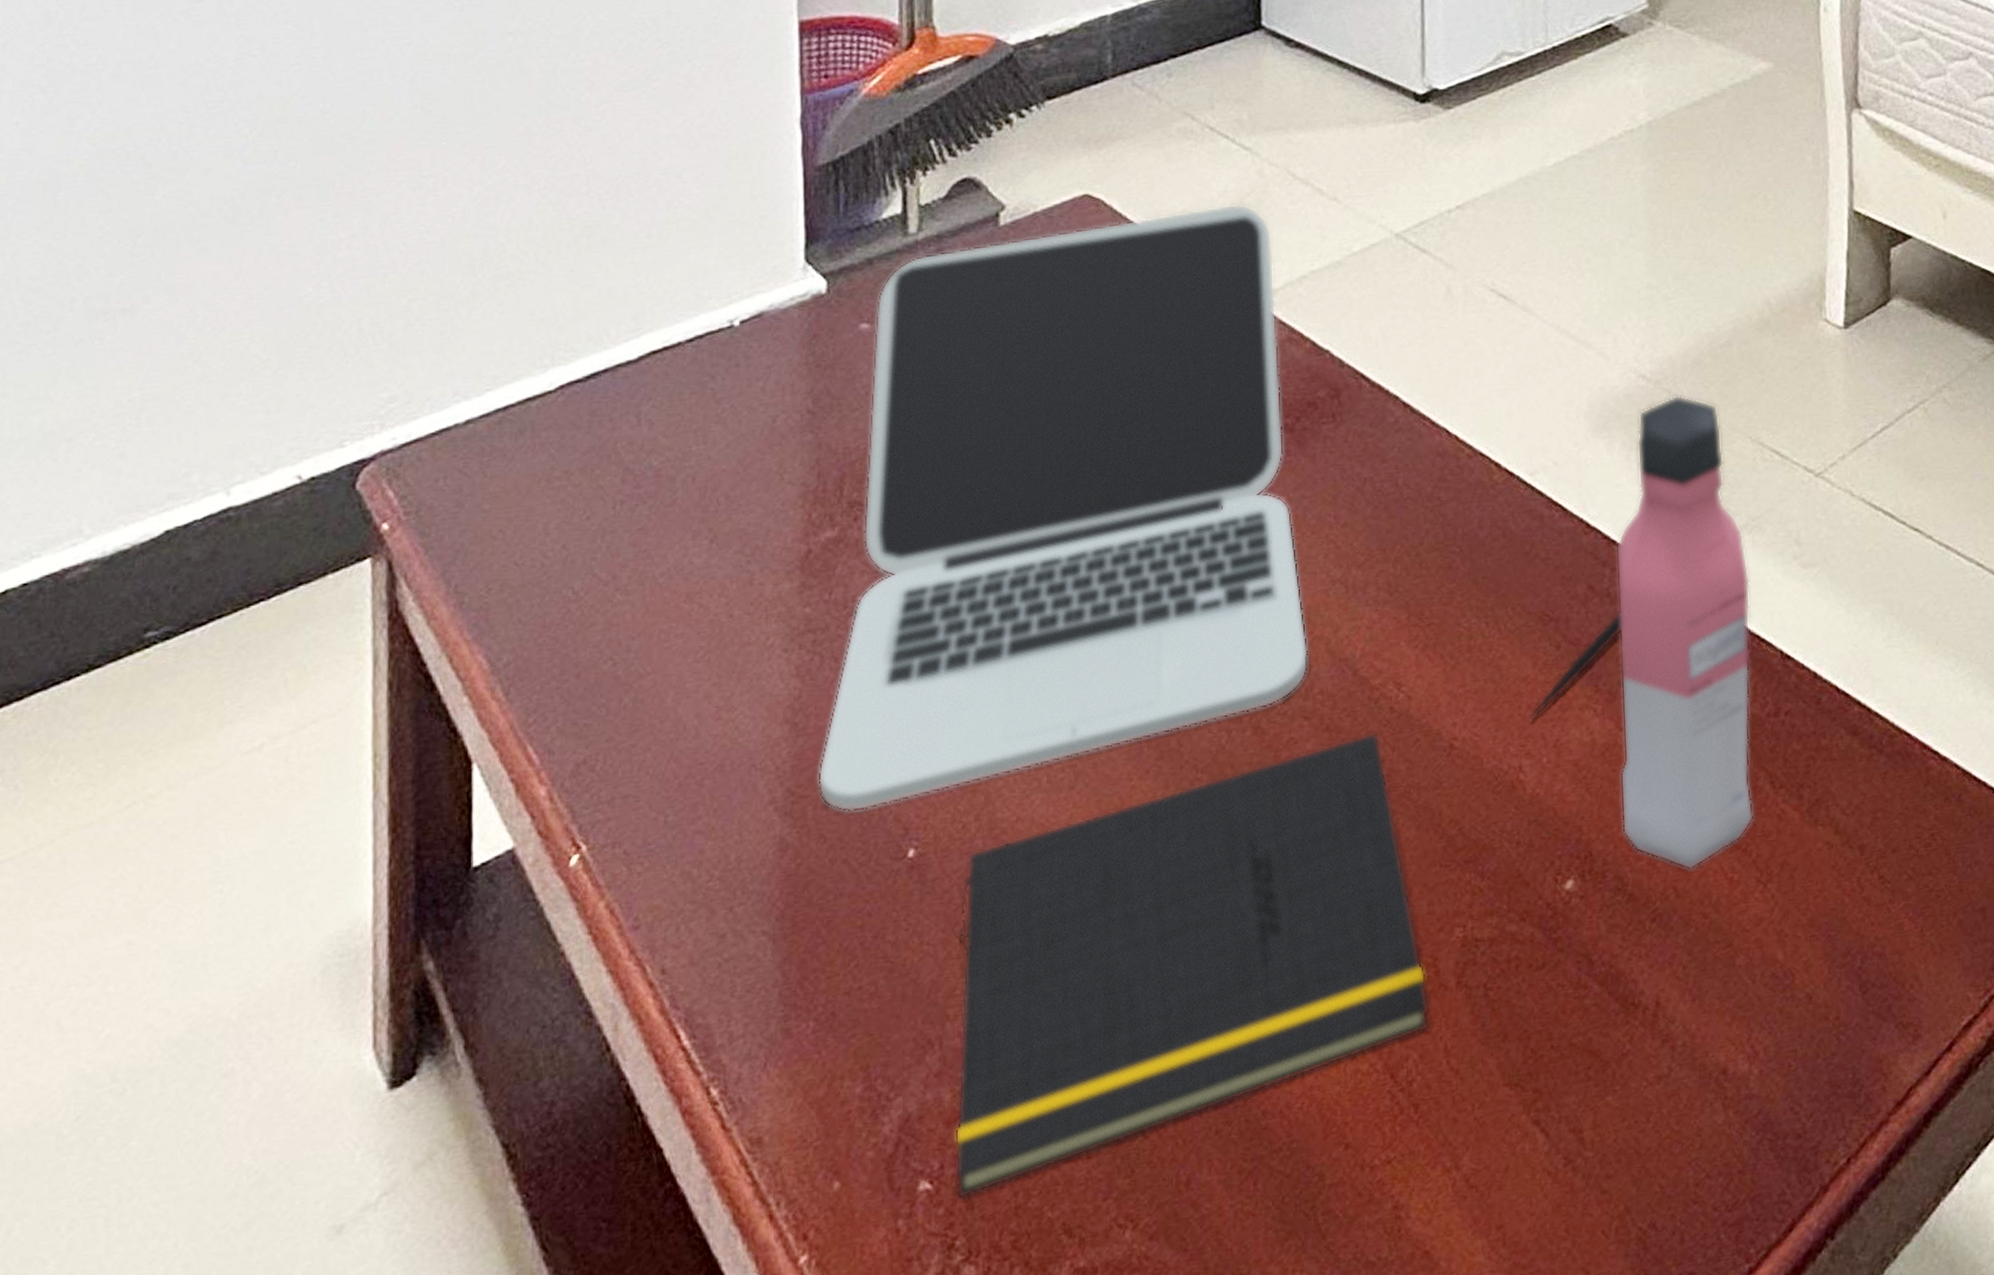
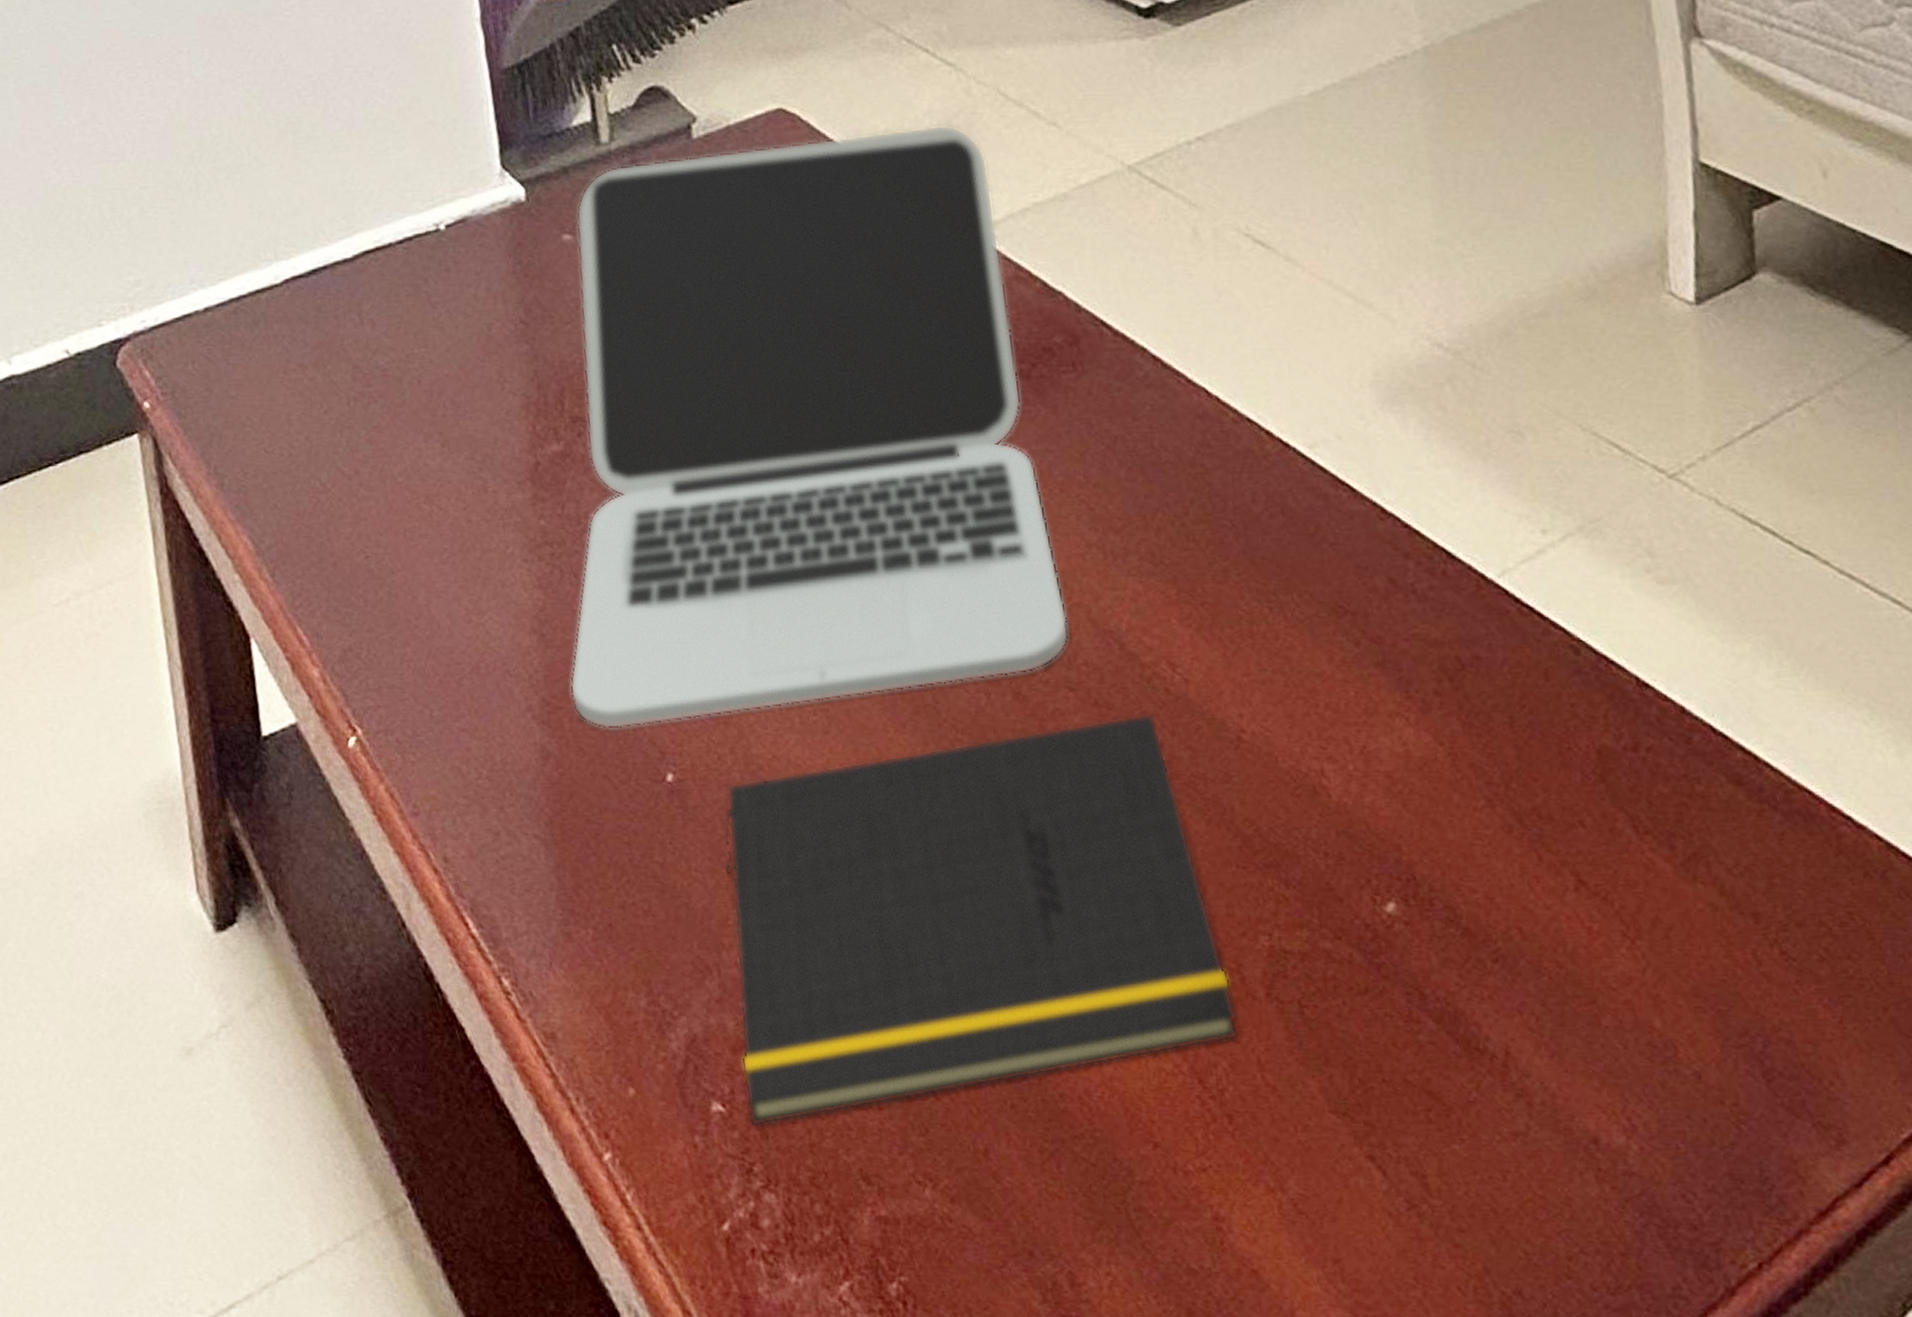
pen: present [1529,610,1623,719] -> none [1328,610,1434,720]
water bottle: present [1616,395,1753,870] -> none [1419,369,1613,911]

